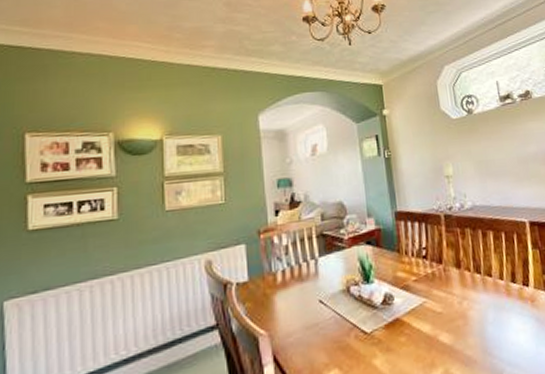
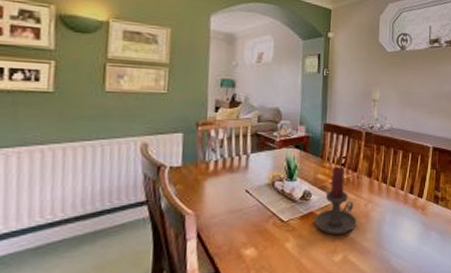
candle holder: none [402,260,454,345] -> present [314,166,357,235]

